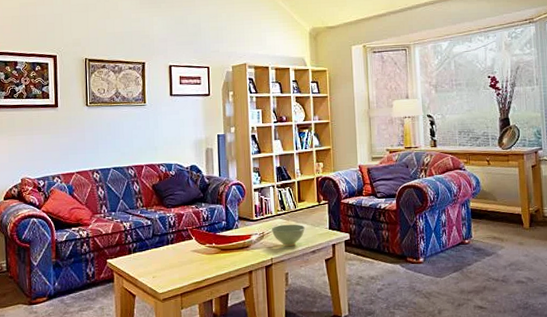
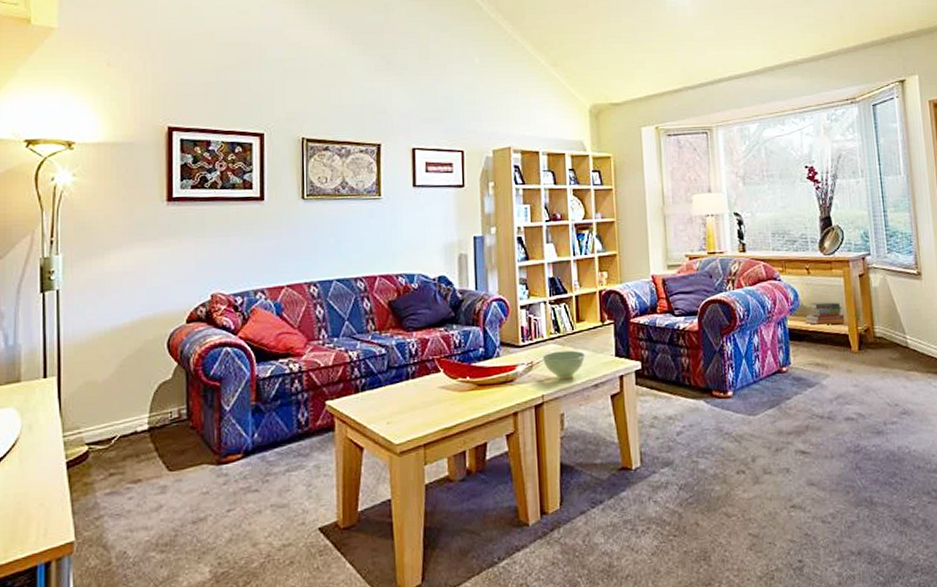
books: none [484,188,519,206] -> present [804,302,845,325]

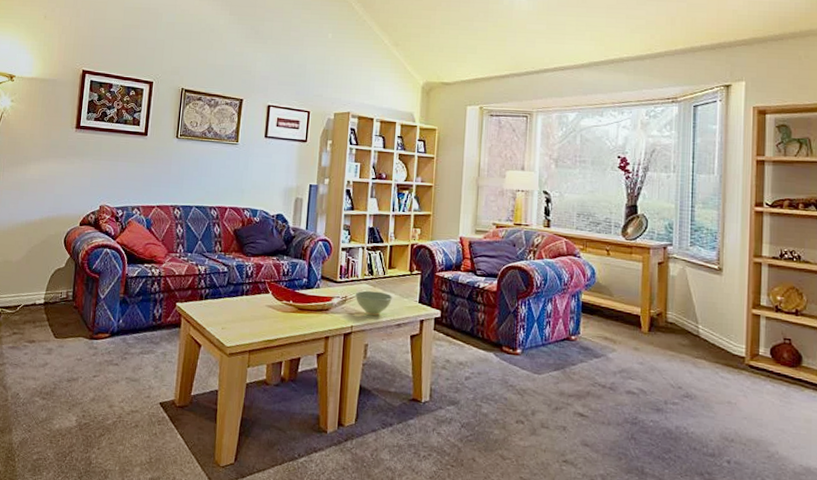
books: present [804,302,845,325] -> none [599,282,639,305]

